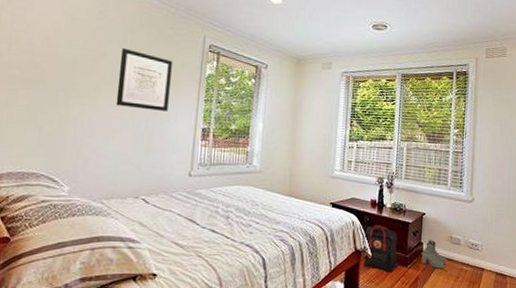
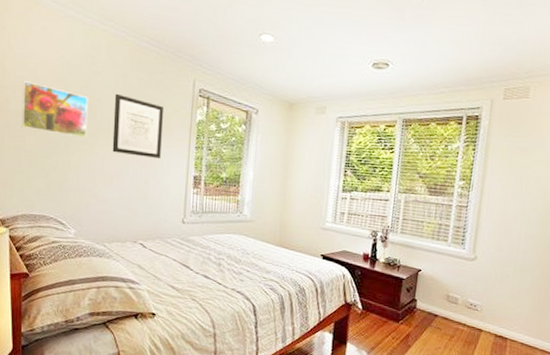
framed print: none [15,34,93,92] -> present [22,81,89,138]
backpack: present [363,225,398,273] -> none [353,279,390,327]
boots: present [421,240,447,269] -> none [414,297,442,327]

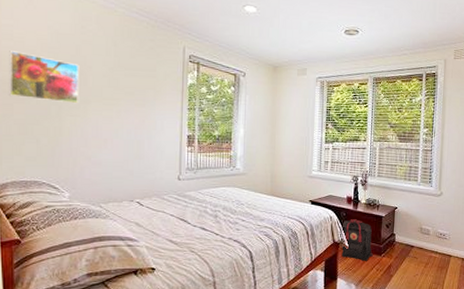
wall art: present [112,93,163,158] -> none [105,61,155,120]
backpack: none [353,279,390,327] -> present [340,219,373,261]

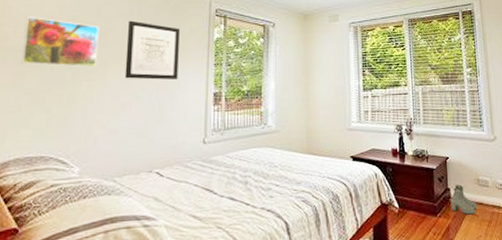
wall art: none [105,61,155,120] -> present [124,20,179,80]
backpack: present [340,219,373,261] -> none [387,174,427,224]
boots: none [394,231,417,257] -> present [450,184,477,215]

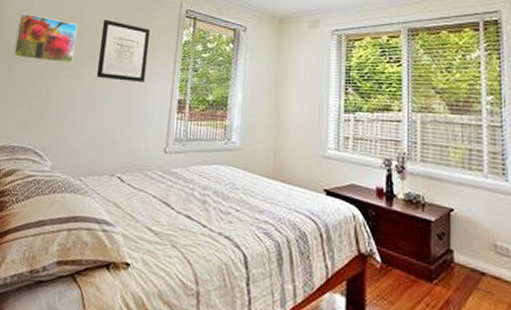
boots: present [450,184,477,215] -> none [453,247,491,291]

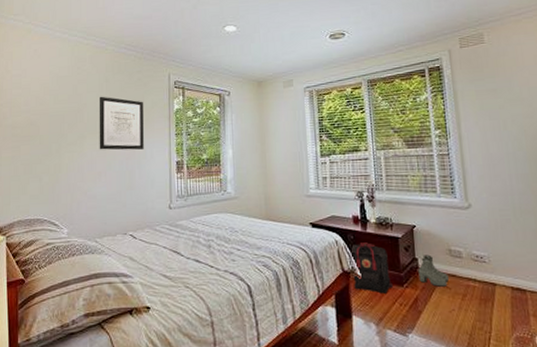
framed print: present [13,13,78,65] -> none [17,97,76,141]
backpack: none [368,221,419,289] -> present [349,242,393,294]
boots: none [453,247,491,291] -> present [418,254,449,287]

